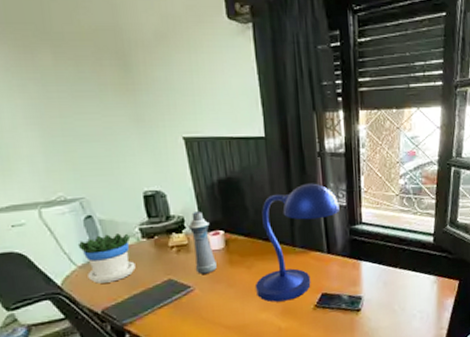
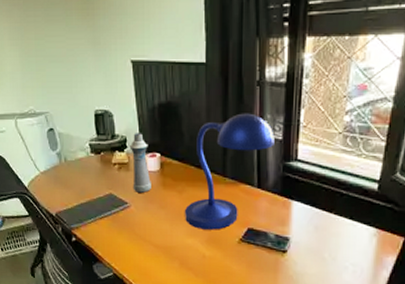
flowerpot: present [77,233,136,284] -> none [41,146,84,190]

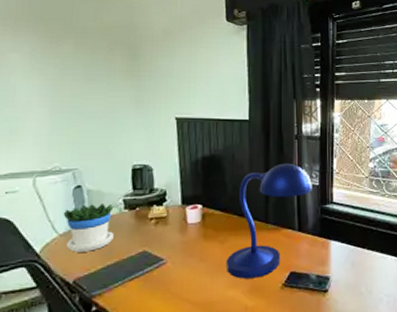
flowerpot: none [41,146,84,190] -> present [63,204,114,252]
bottle: present [129,133,151,193] -> none [169,186,191,247]

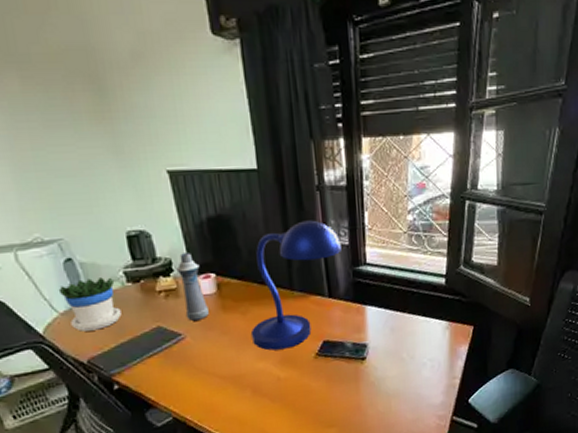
bottle: none [169,186,191,247] -> present [176,253,209,321]

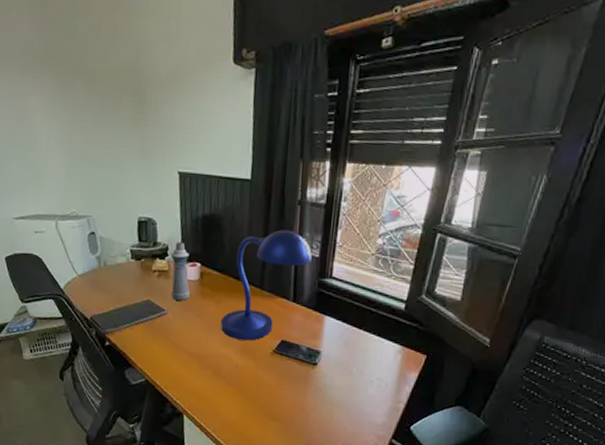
flowerpot: present [58,277,122,332] -> none [80,250,123,294]

